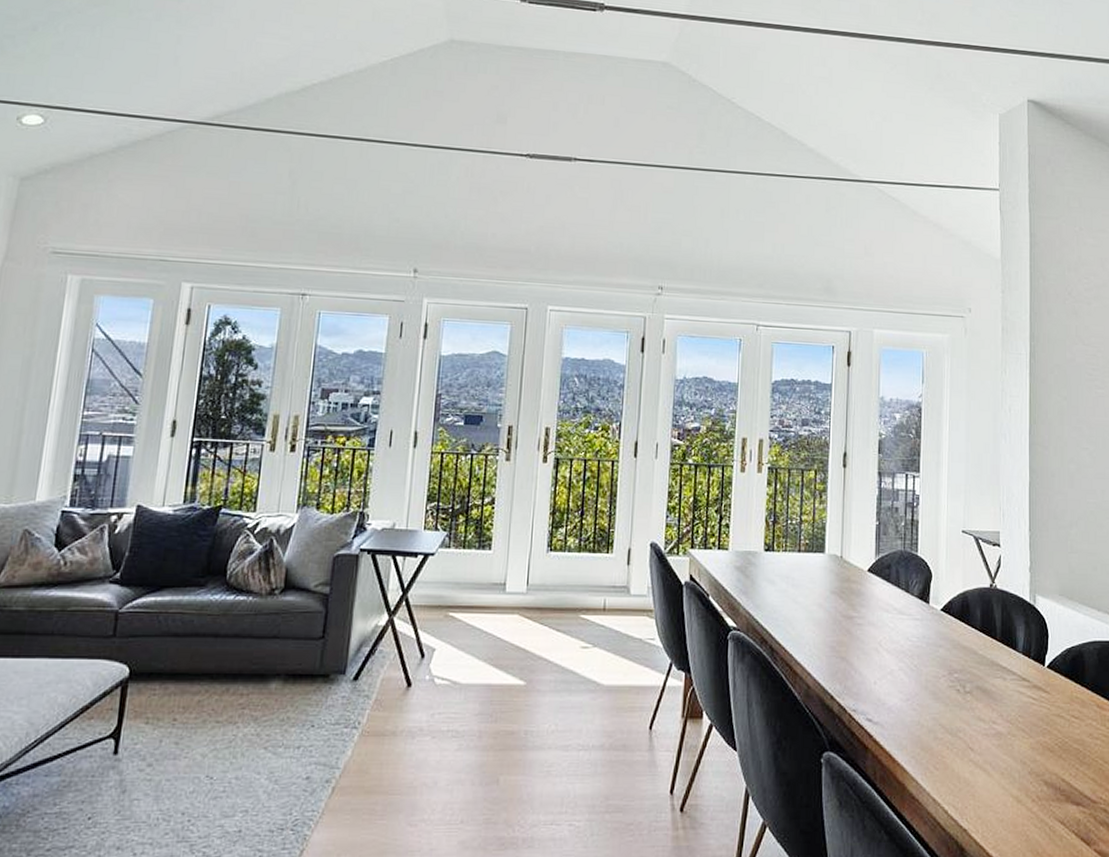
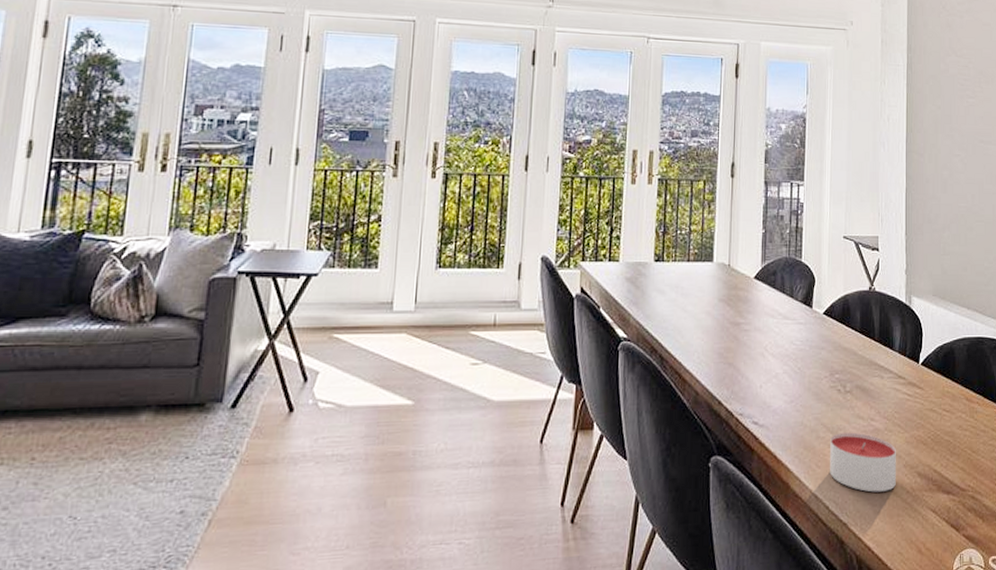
candle: none [949,735,1020,799] -> present [830,432,896,492]

